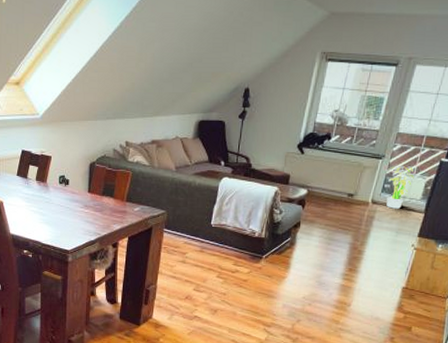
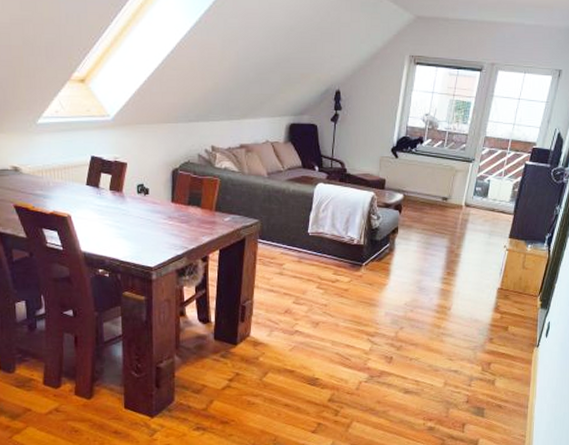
potted plant: present [386,165,414,209] -> none [476,168,502,211]

